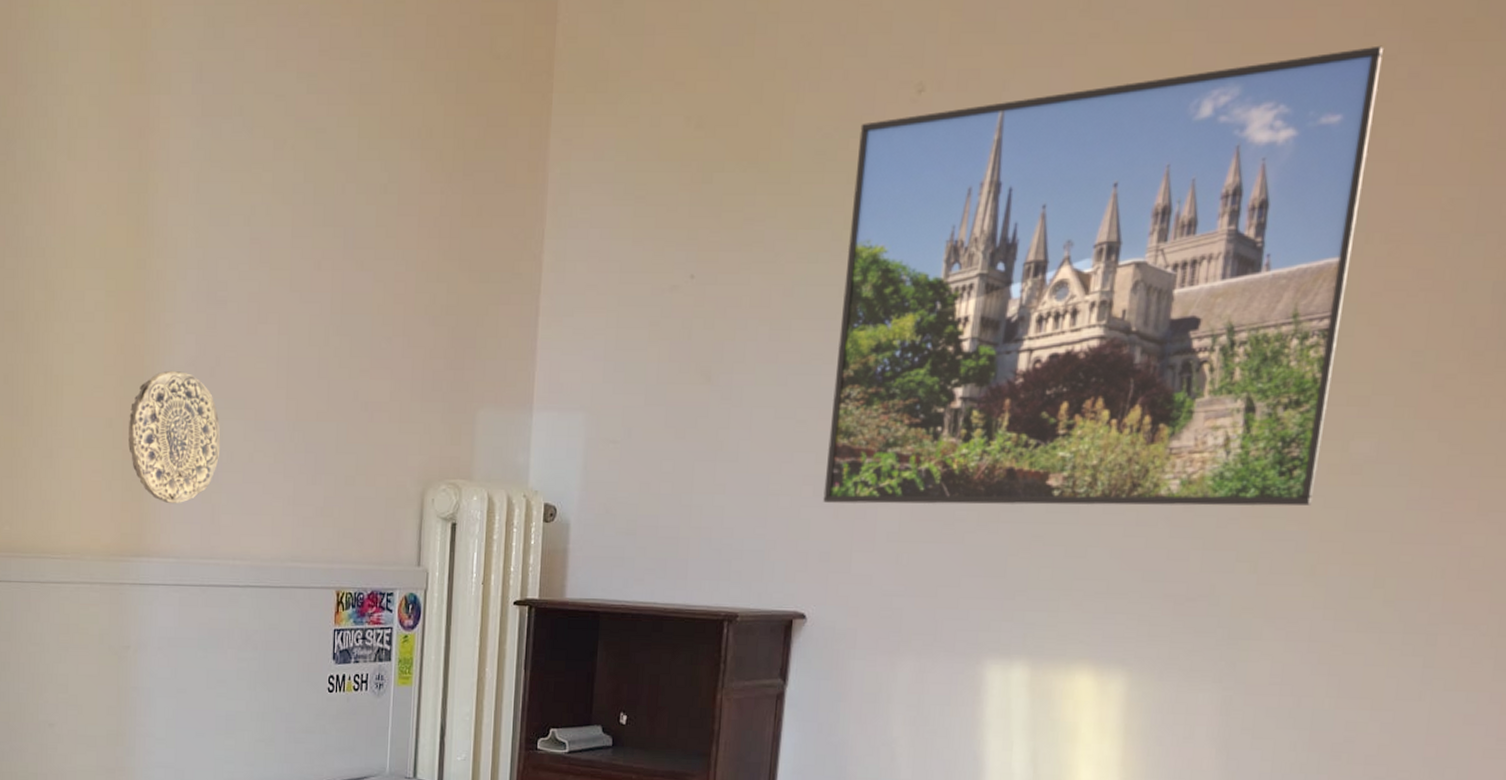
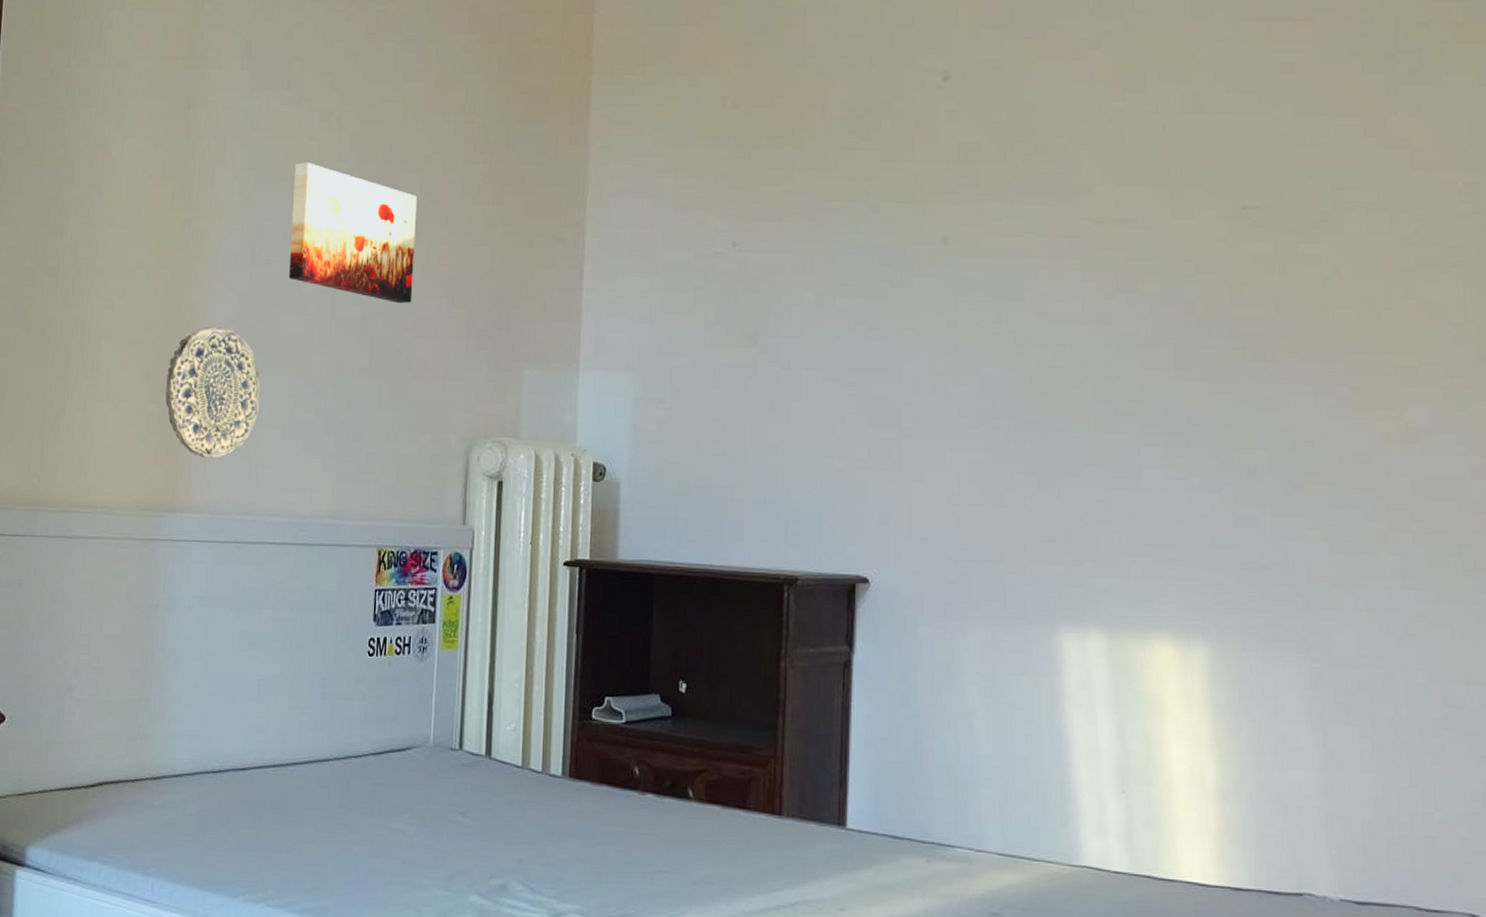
wall art: none [246,195,373,345] -> present [289,162,417,304]
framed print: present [823,45,1383,506] -> none [879,45,1382,474]

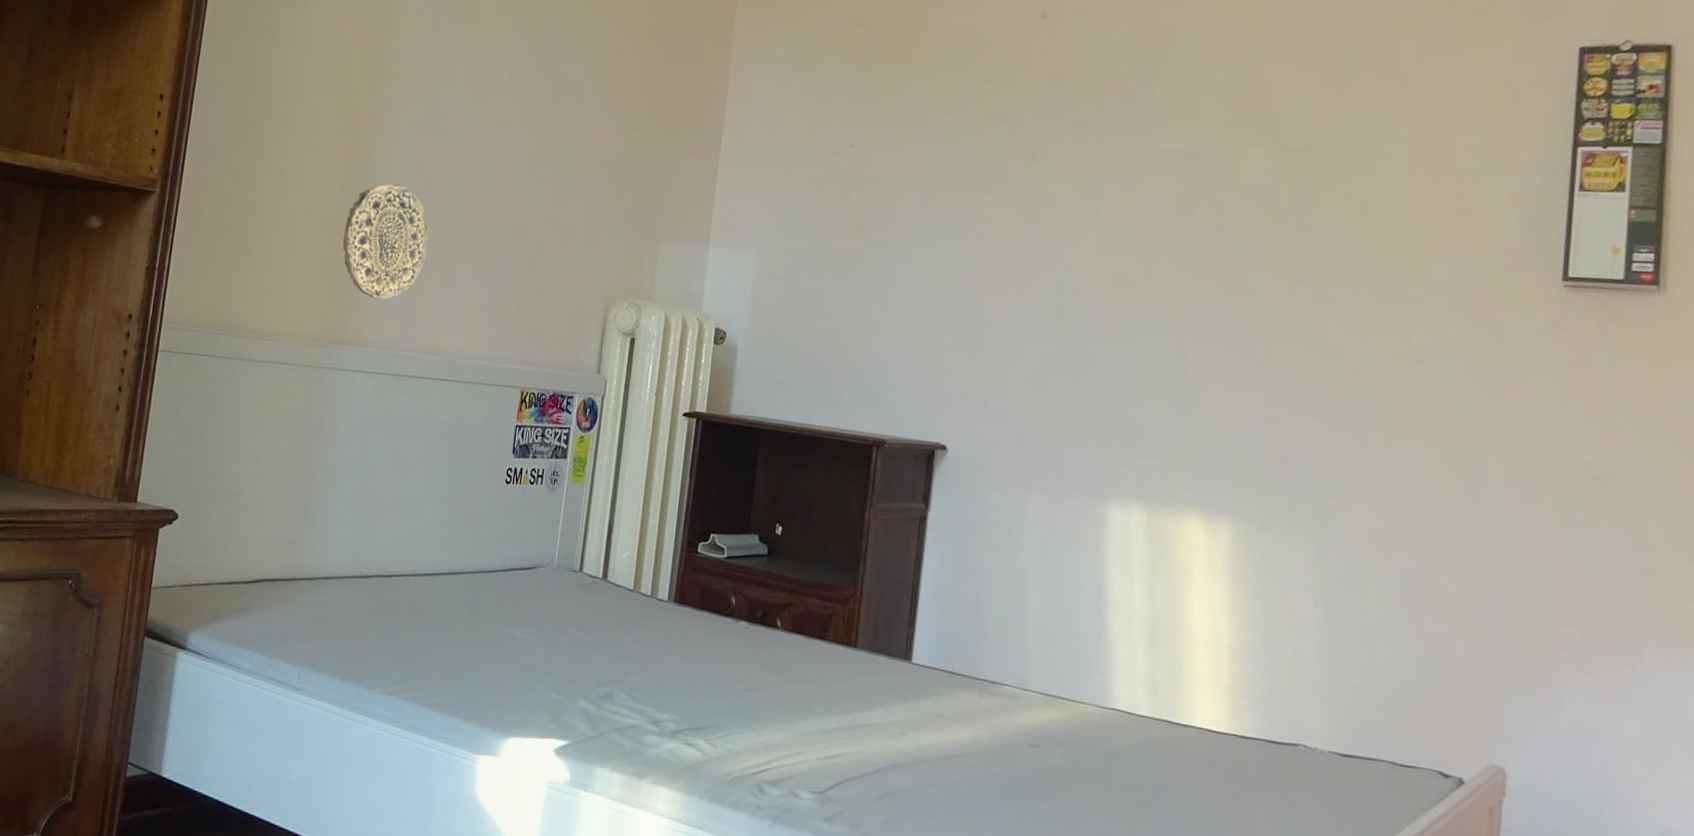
wall art: present [289,162,417,304] -> none [460,45,578,176]

